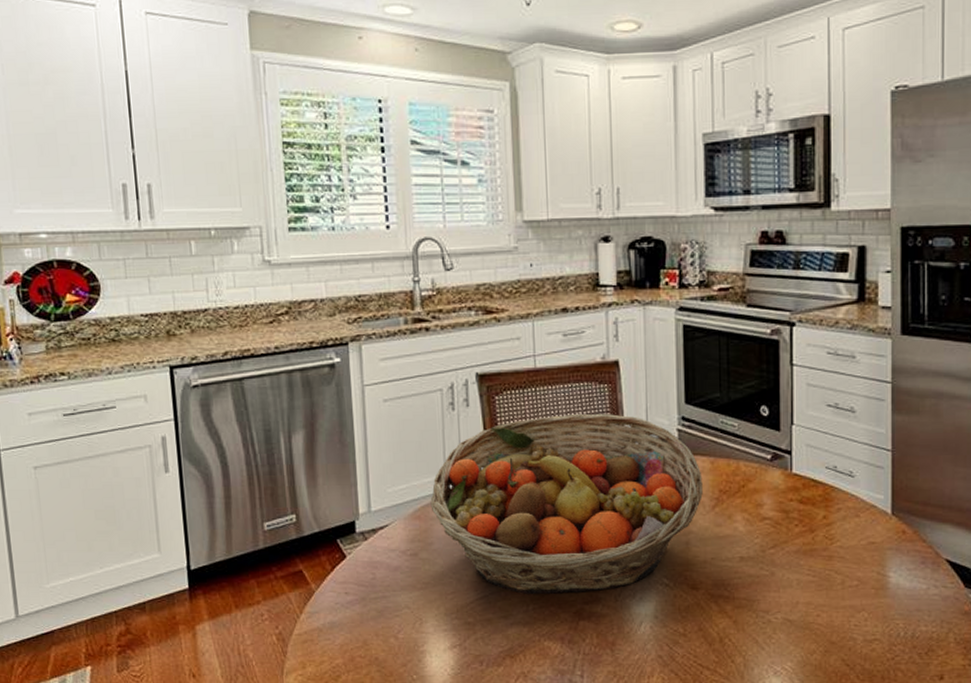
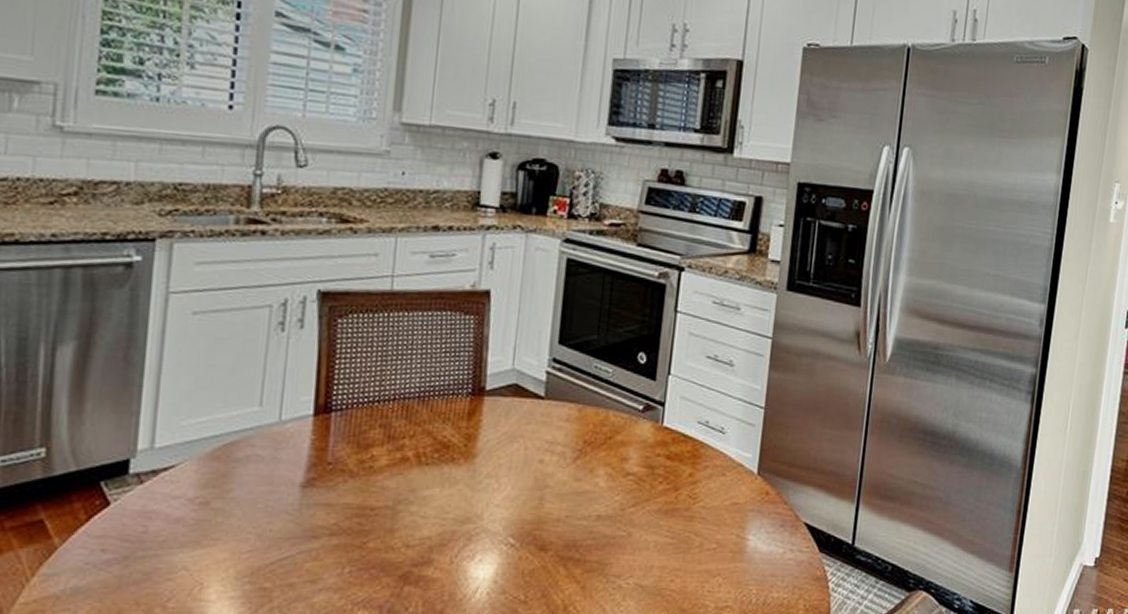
fruit basket: present [430,413,703,594] -> none [235,346,567,554]

